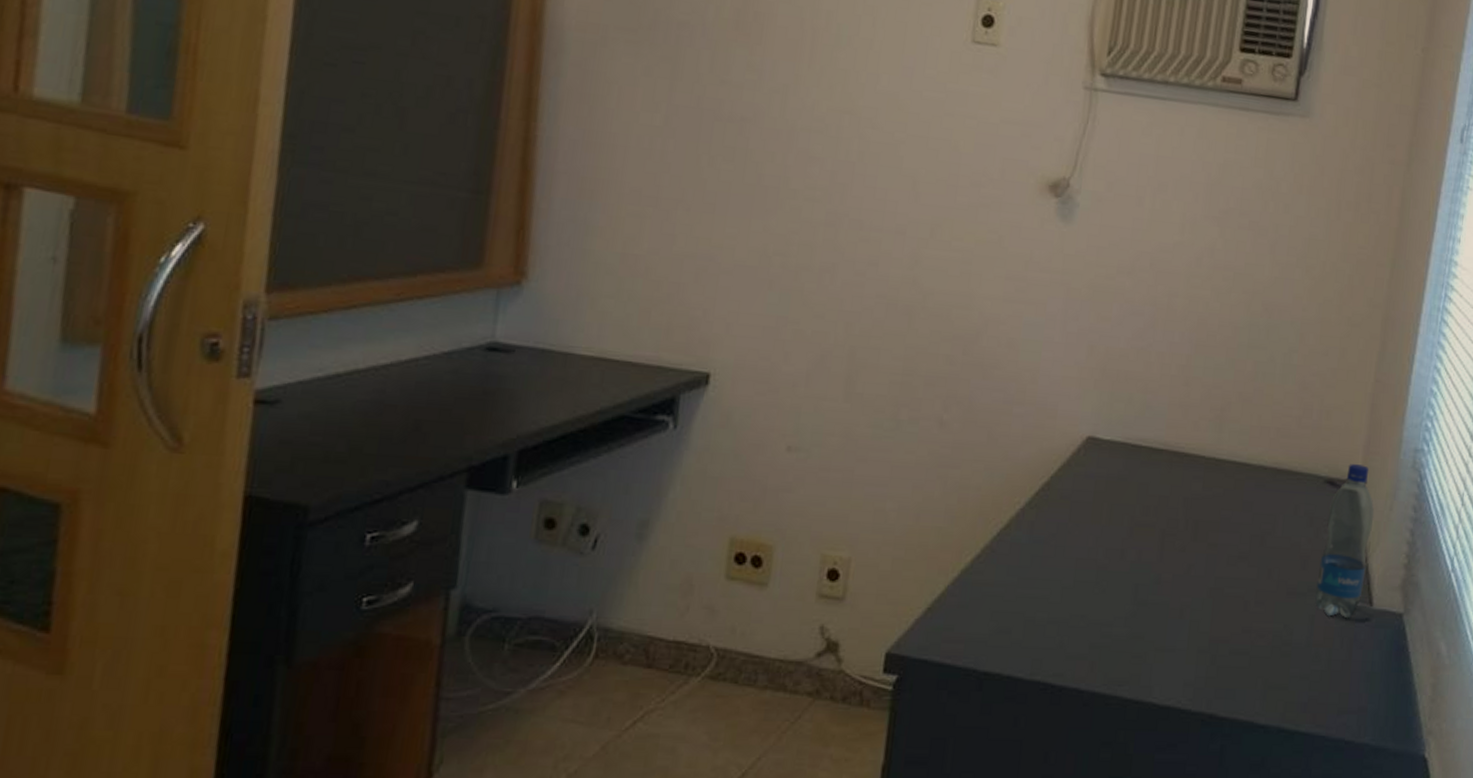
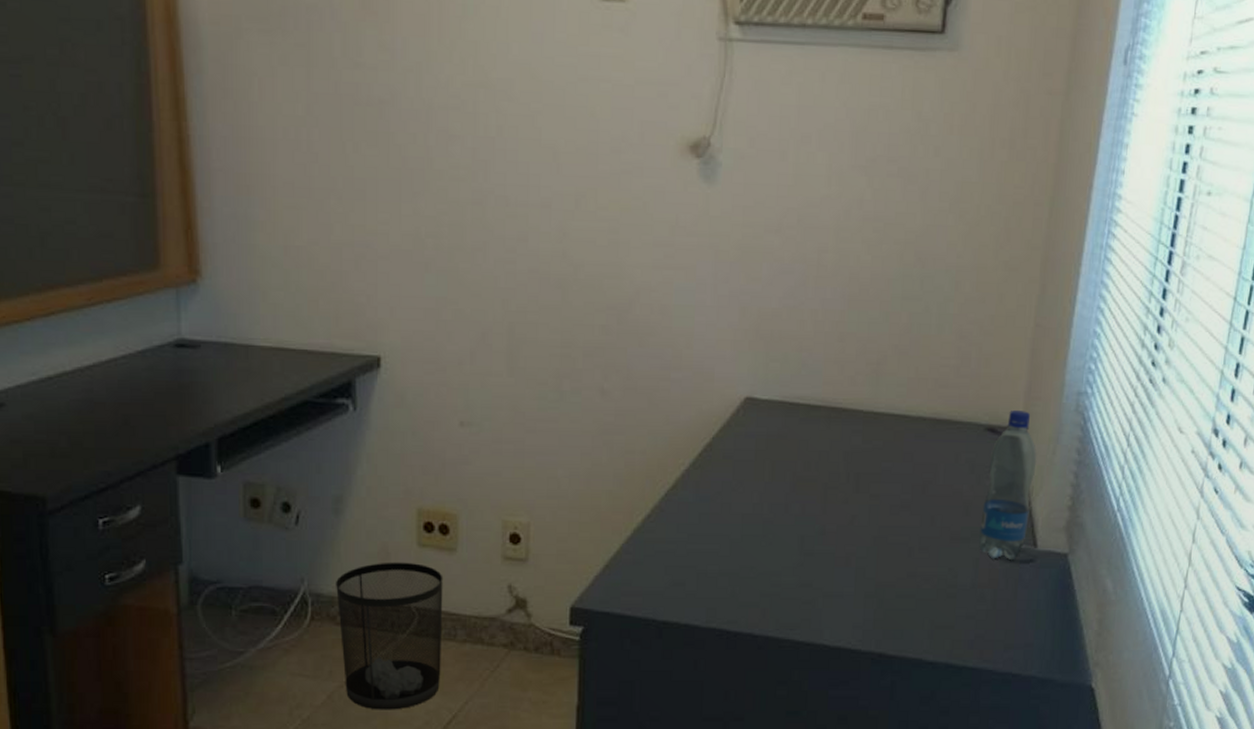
waste bin: none [623,595,750,765] -> present [335,562,443,710]

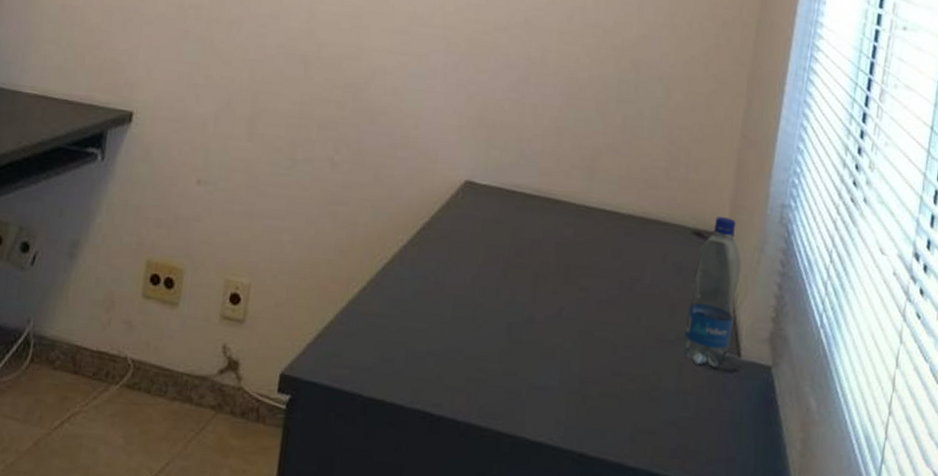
waste bin: present [335,562,443,710] -> none [52,310,163,465]

